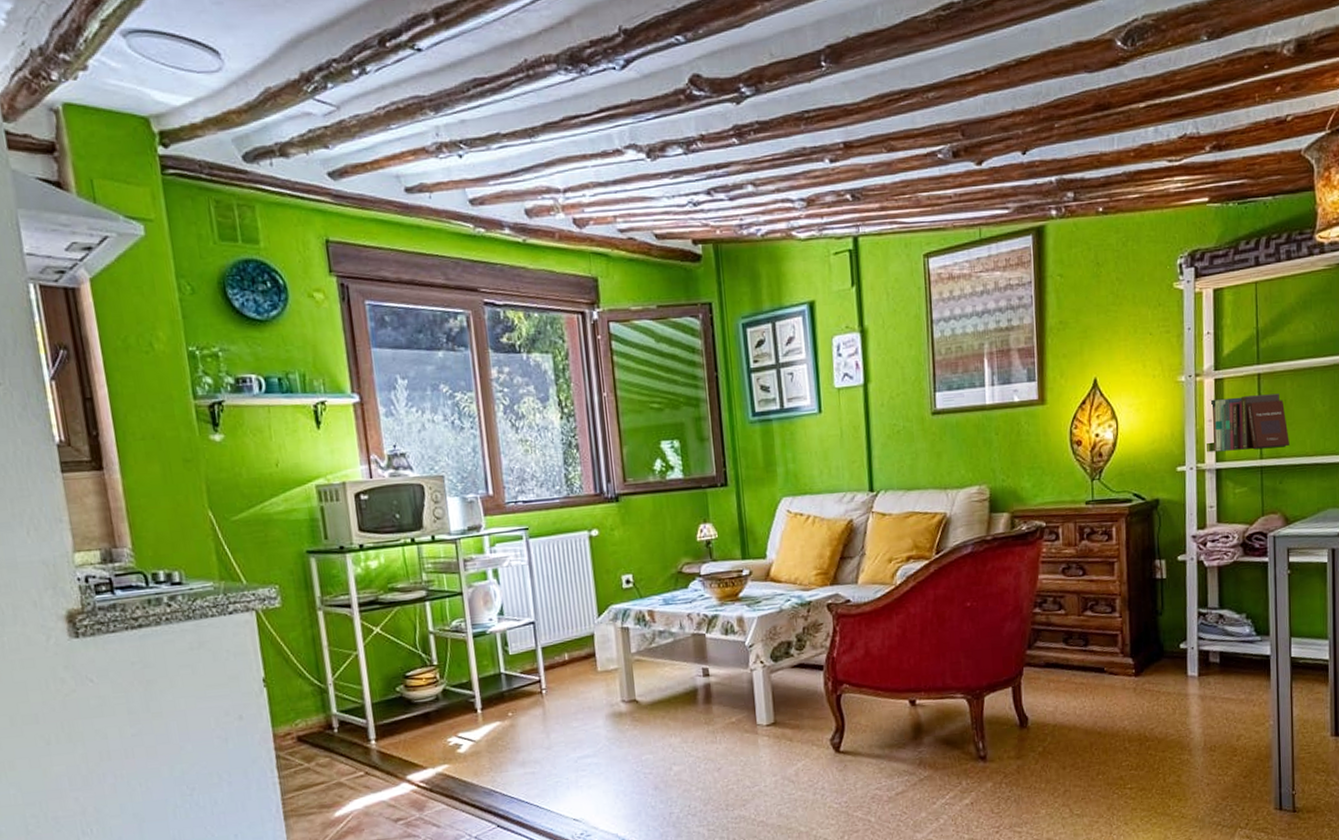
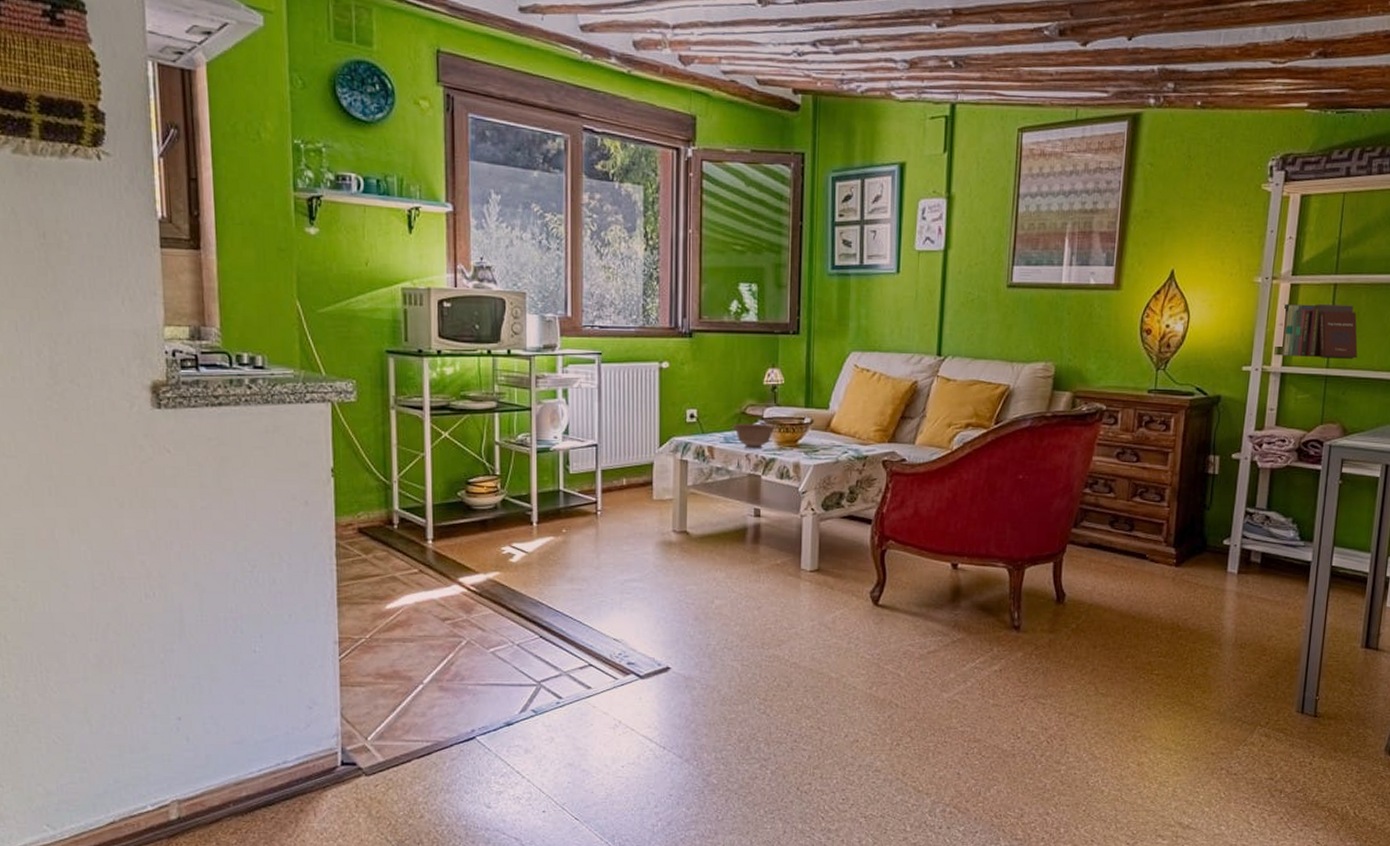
bowl: none [671,581,716,609] -> present [733,423,776,449]

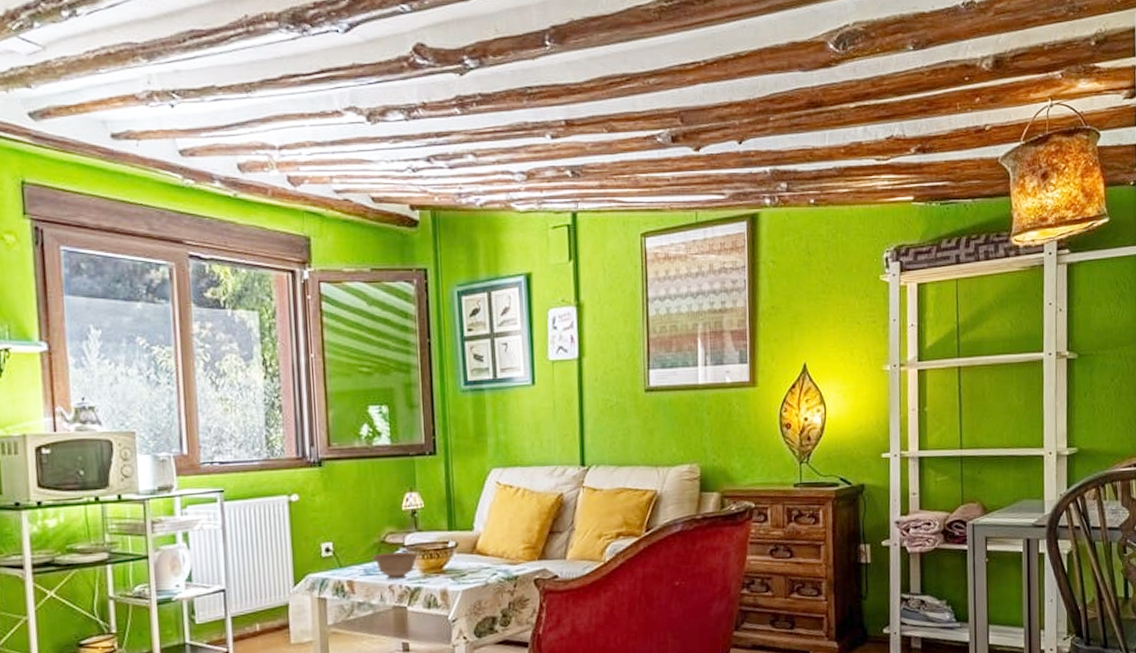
books: present [1274,303,1358,359] -> none [910,386,987,441]

